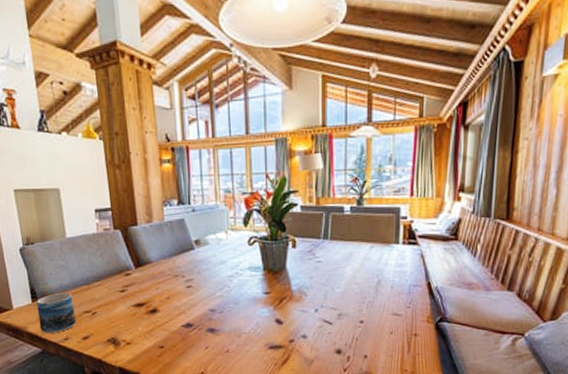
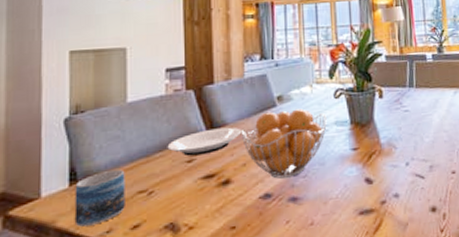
plate: none [103,265,165,287] -> present [167,127,242,156]
fruit basket: none [163,253,241,312] -> present [240,109,327,179]

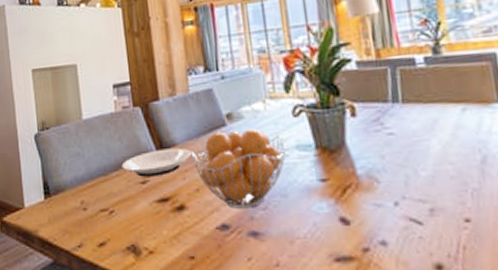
mug: present [74,170,125,227] -> none [49,187,91,239]

